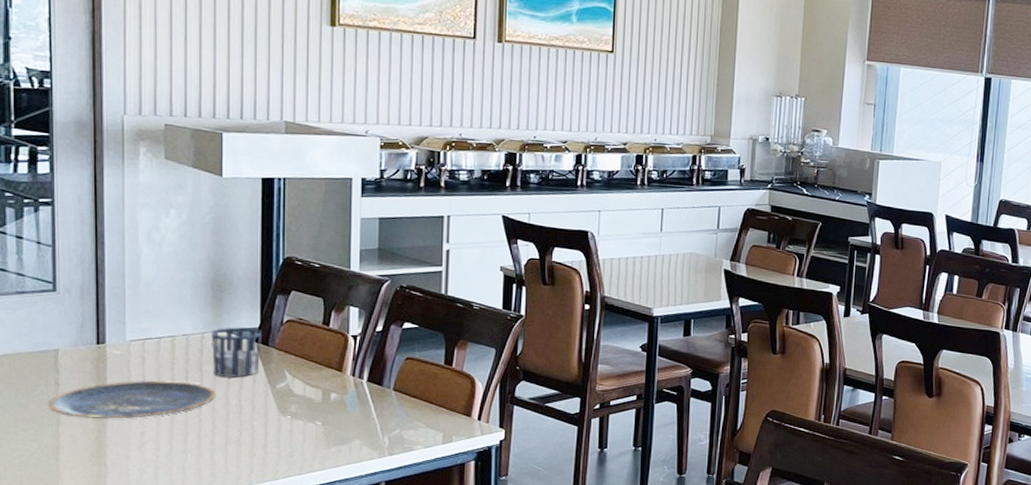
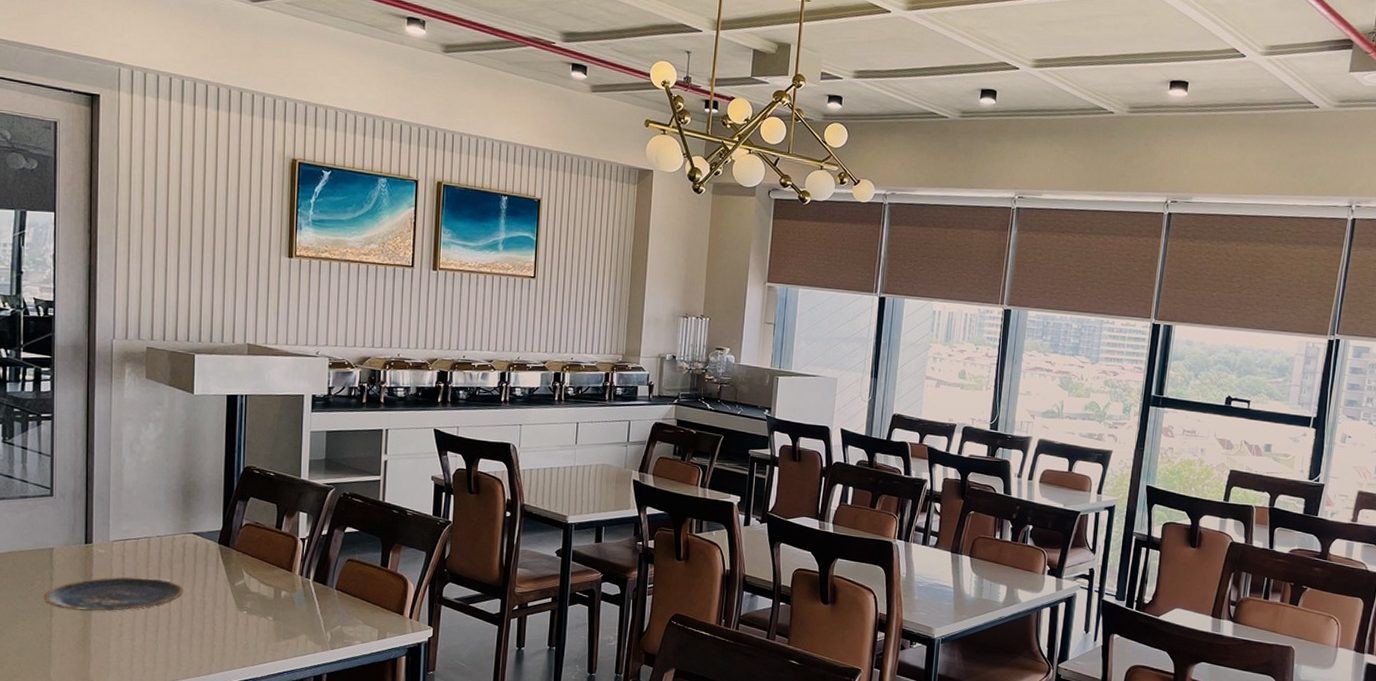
cup: present [210,327,261,377] -> none [180,529,223,575]

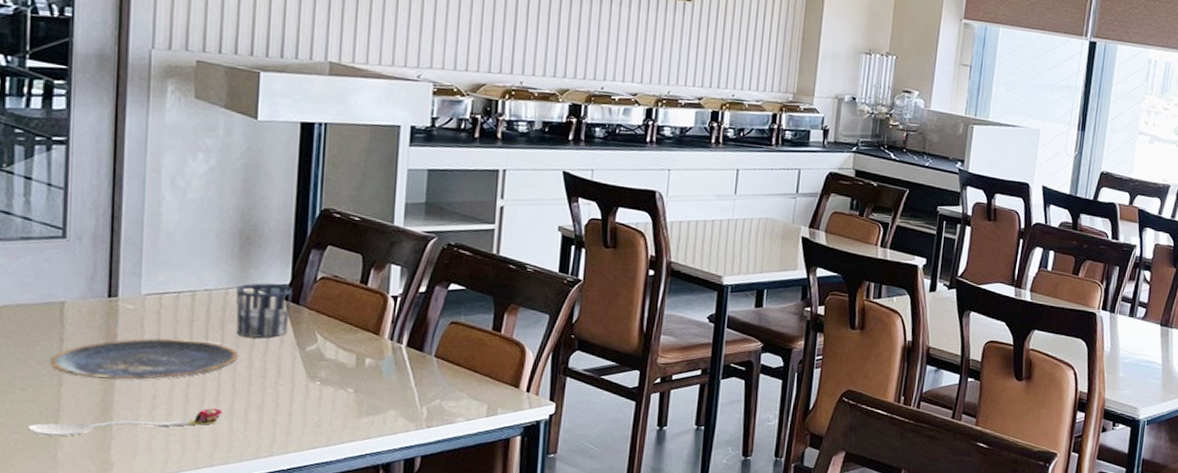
spoon: none [28,634,174,659] -> present [27,408,224,437]
cup: none [180,529,223,575] -> present [235,283,292,338]

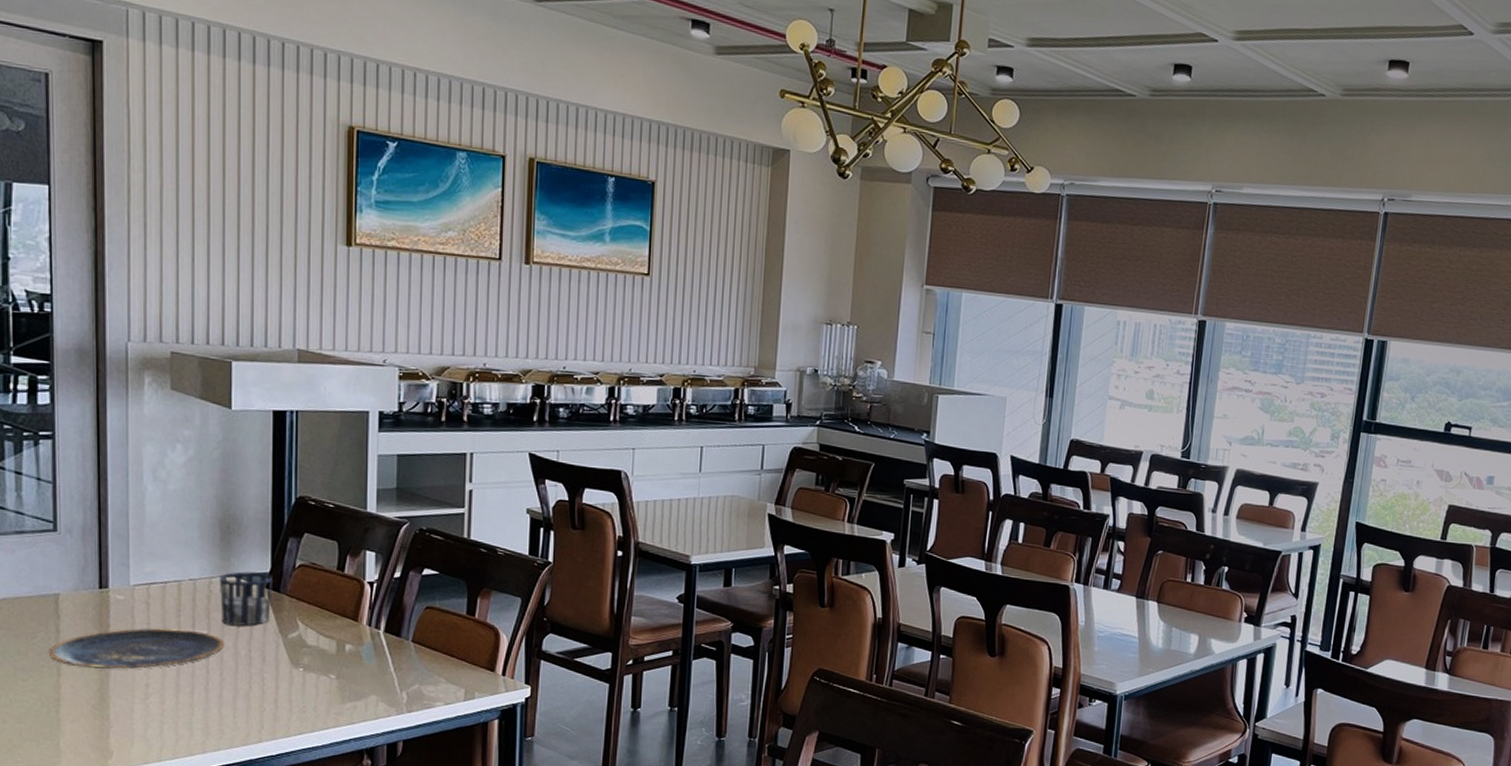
spoon: present [27,408,224,437] -> none [30,695,213,726]

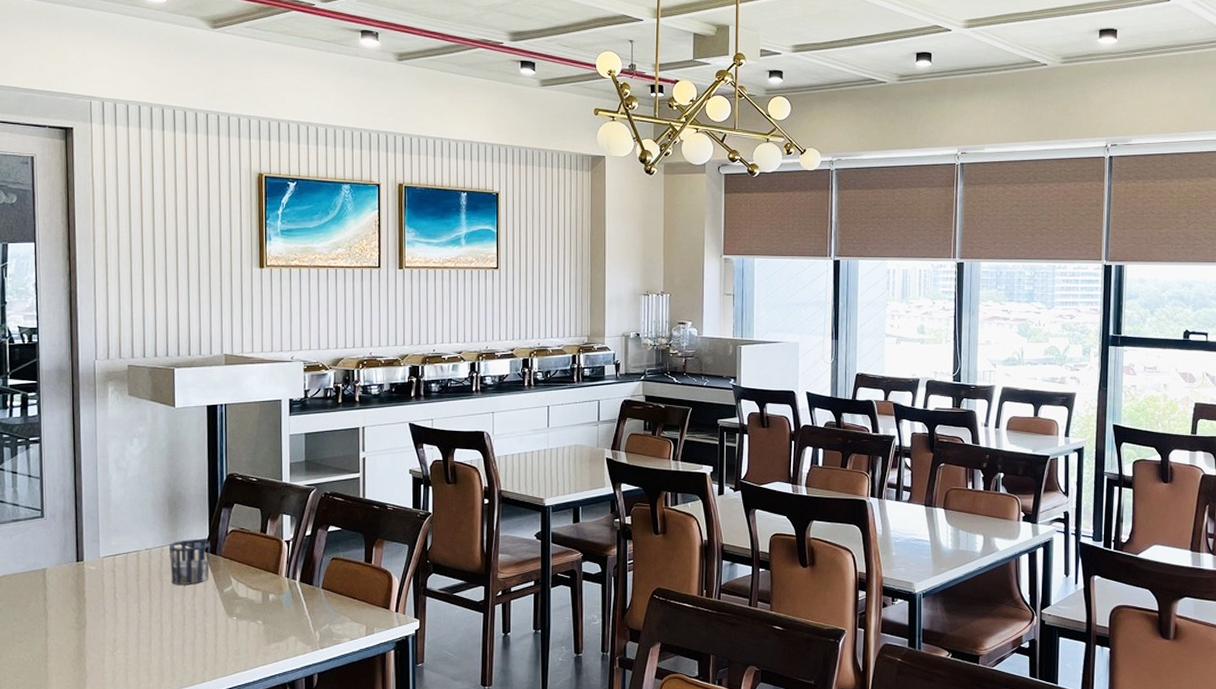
plate: present [49,628,225,669] -> none [39,591,175,628]

